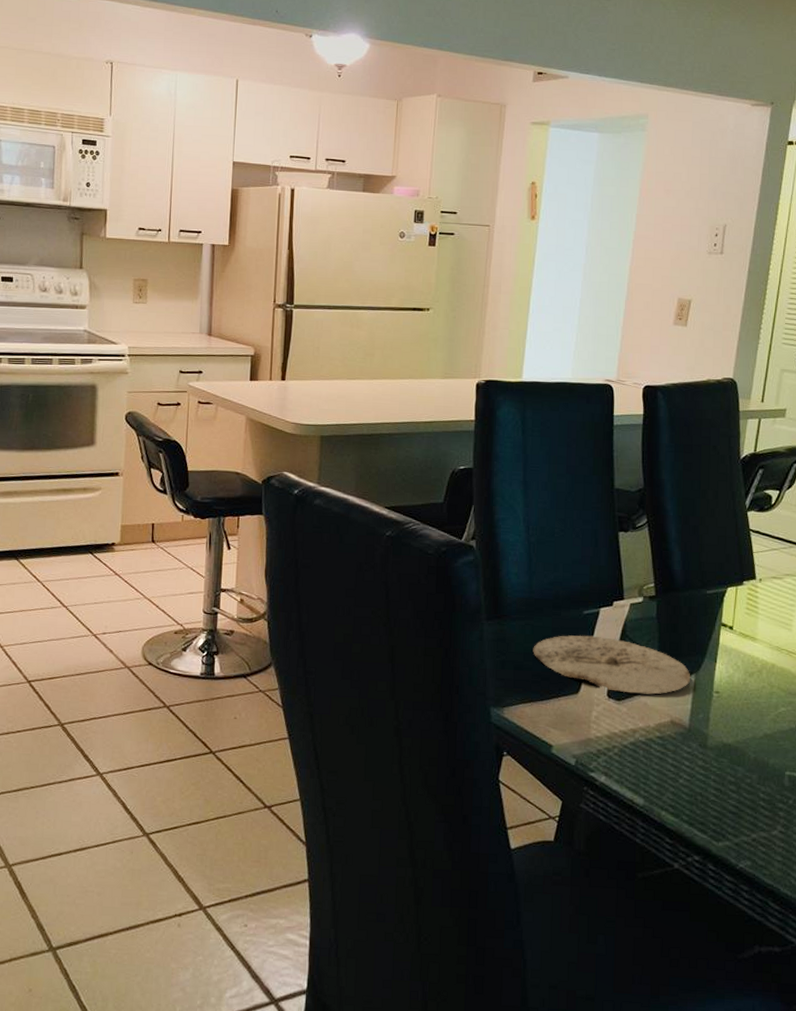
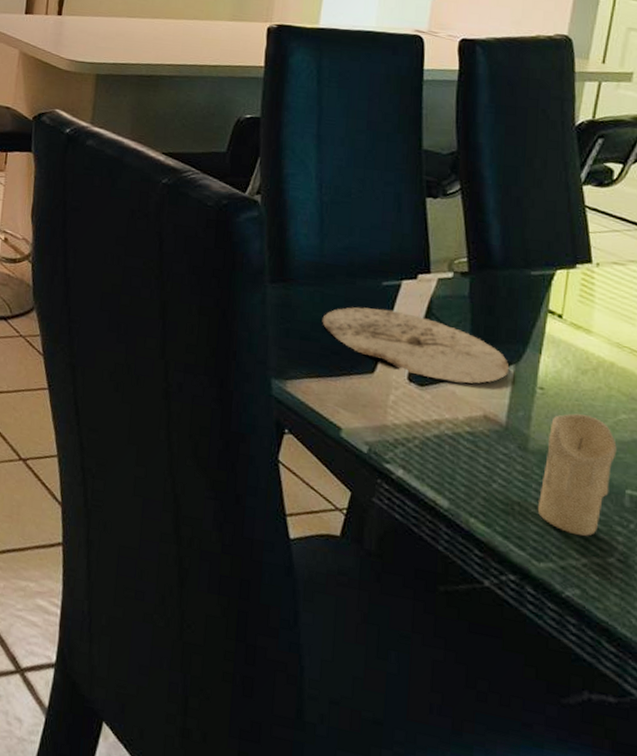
candle: none [716,711,778,816] -> present [537,413,617,537]

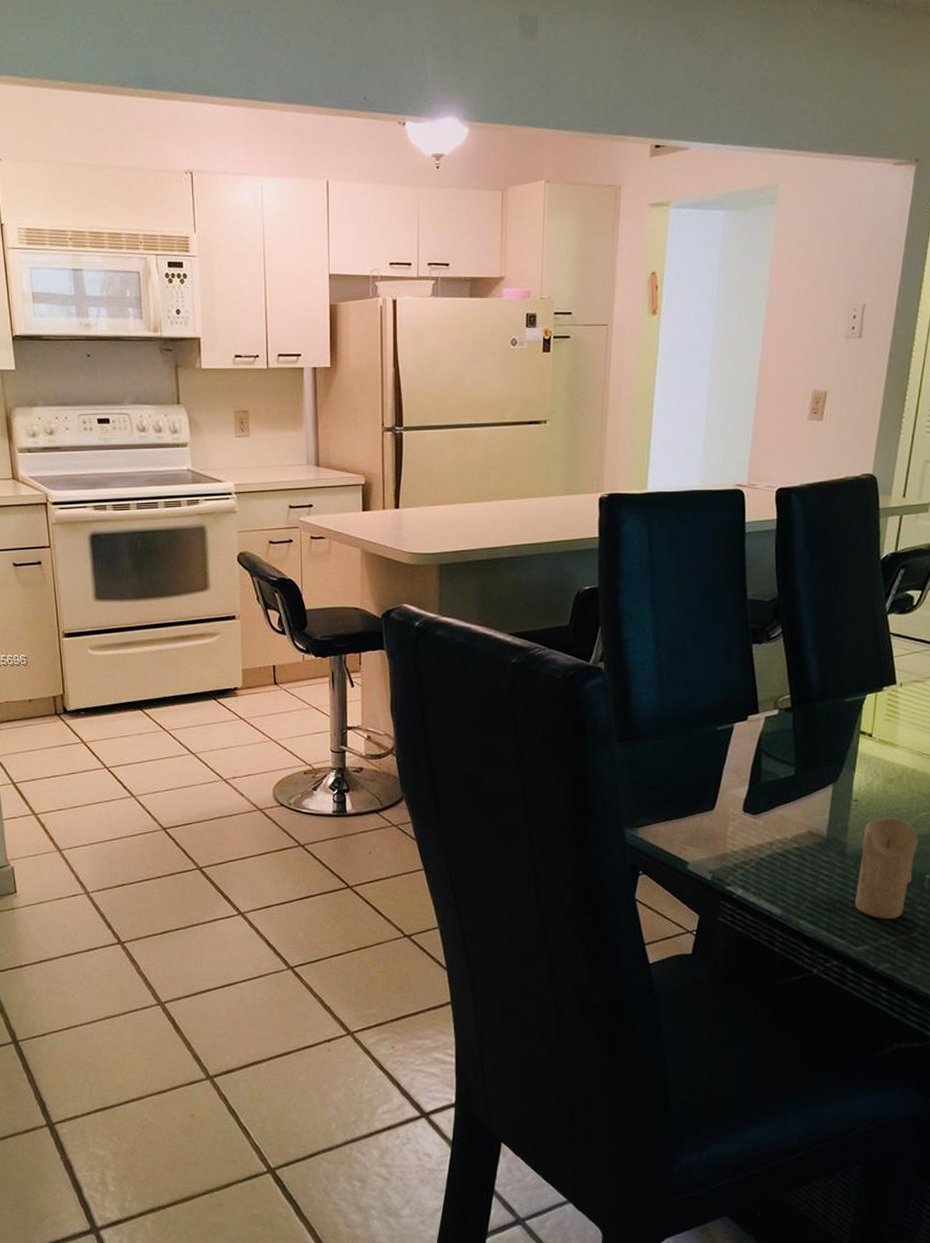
plate: present [322,307,510,384] -> none [666,751,829,807]

